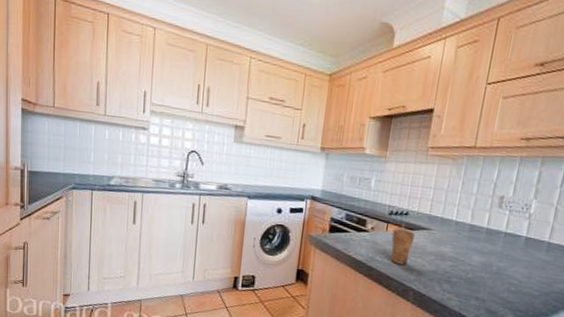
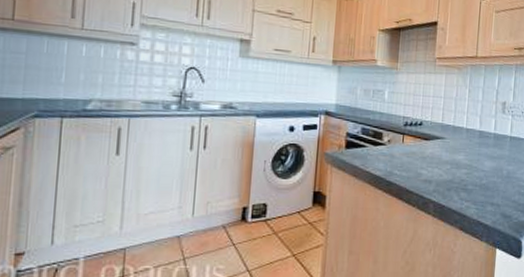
cup: present [390,221,415,265] -> none [408,132,430,177]

